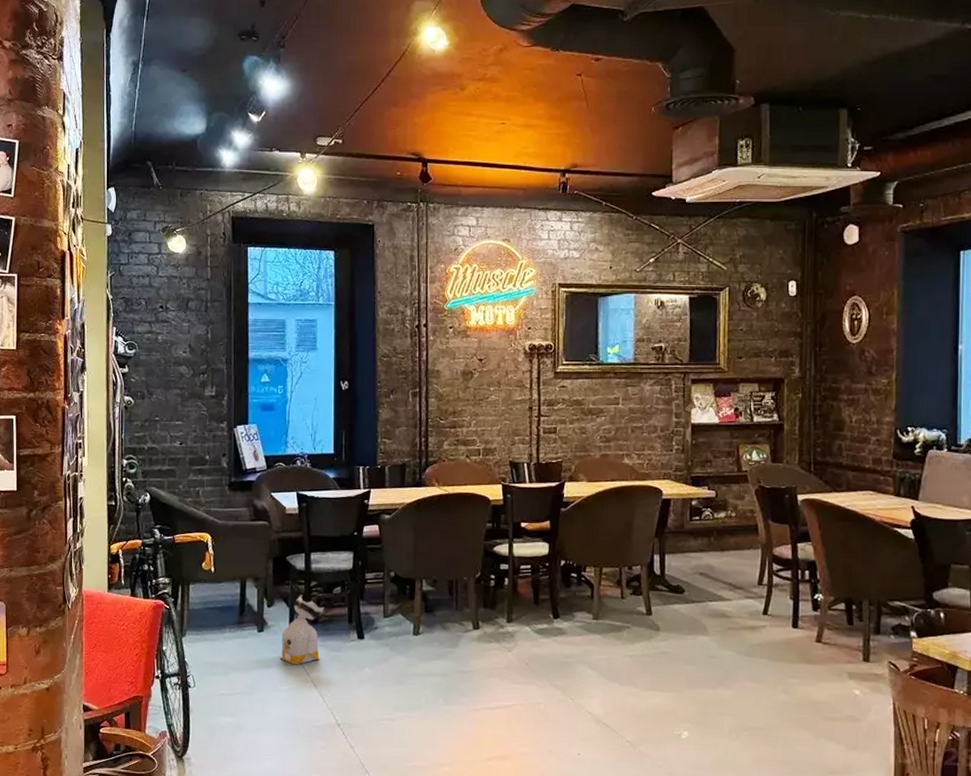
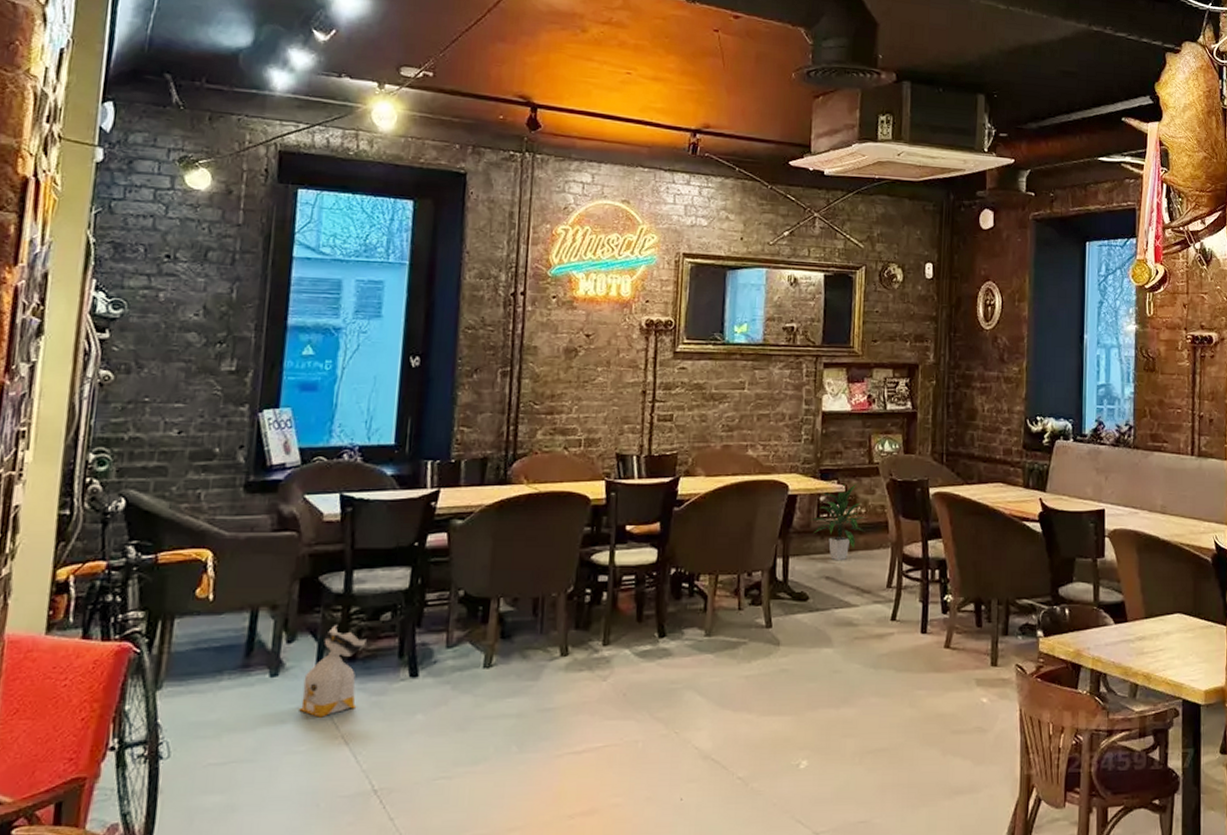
indoor plant: none [683,489,736,559] -> present [810,483,866,561]

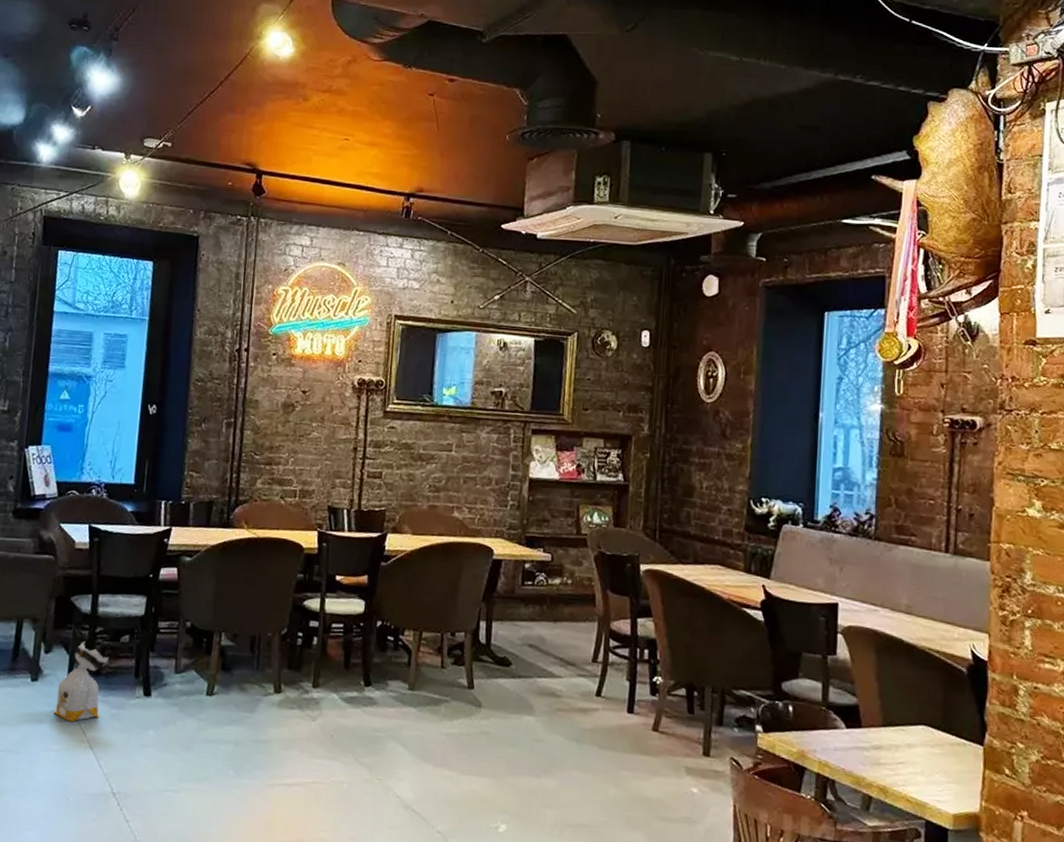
indoor plant: present [810,483,866,561] -> none [514,552,572,630]

